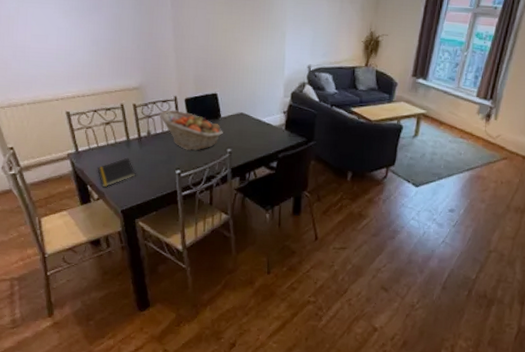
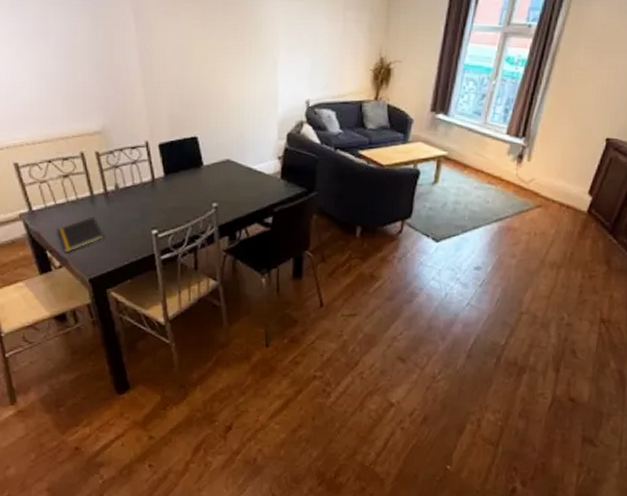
fruit basket: present [159,110,223,151] -> none [128,158,207,207]

